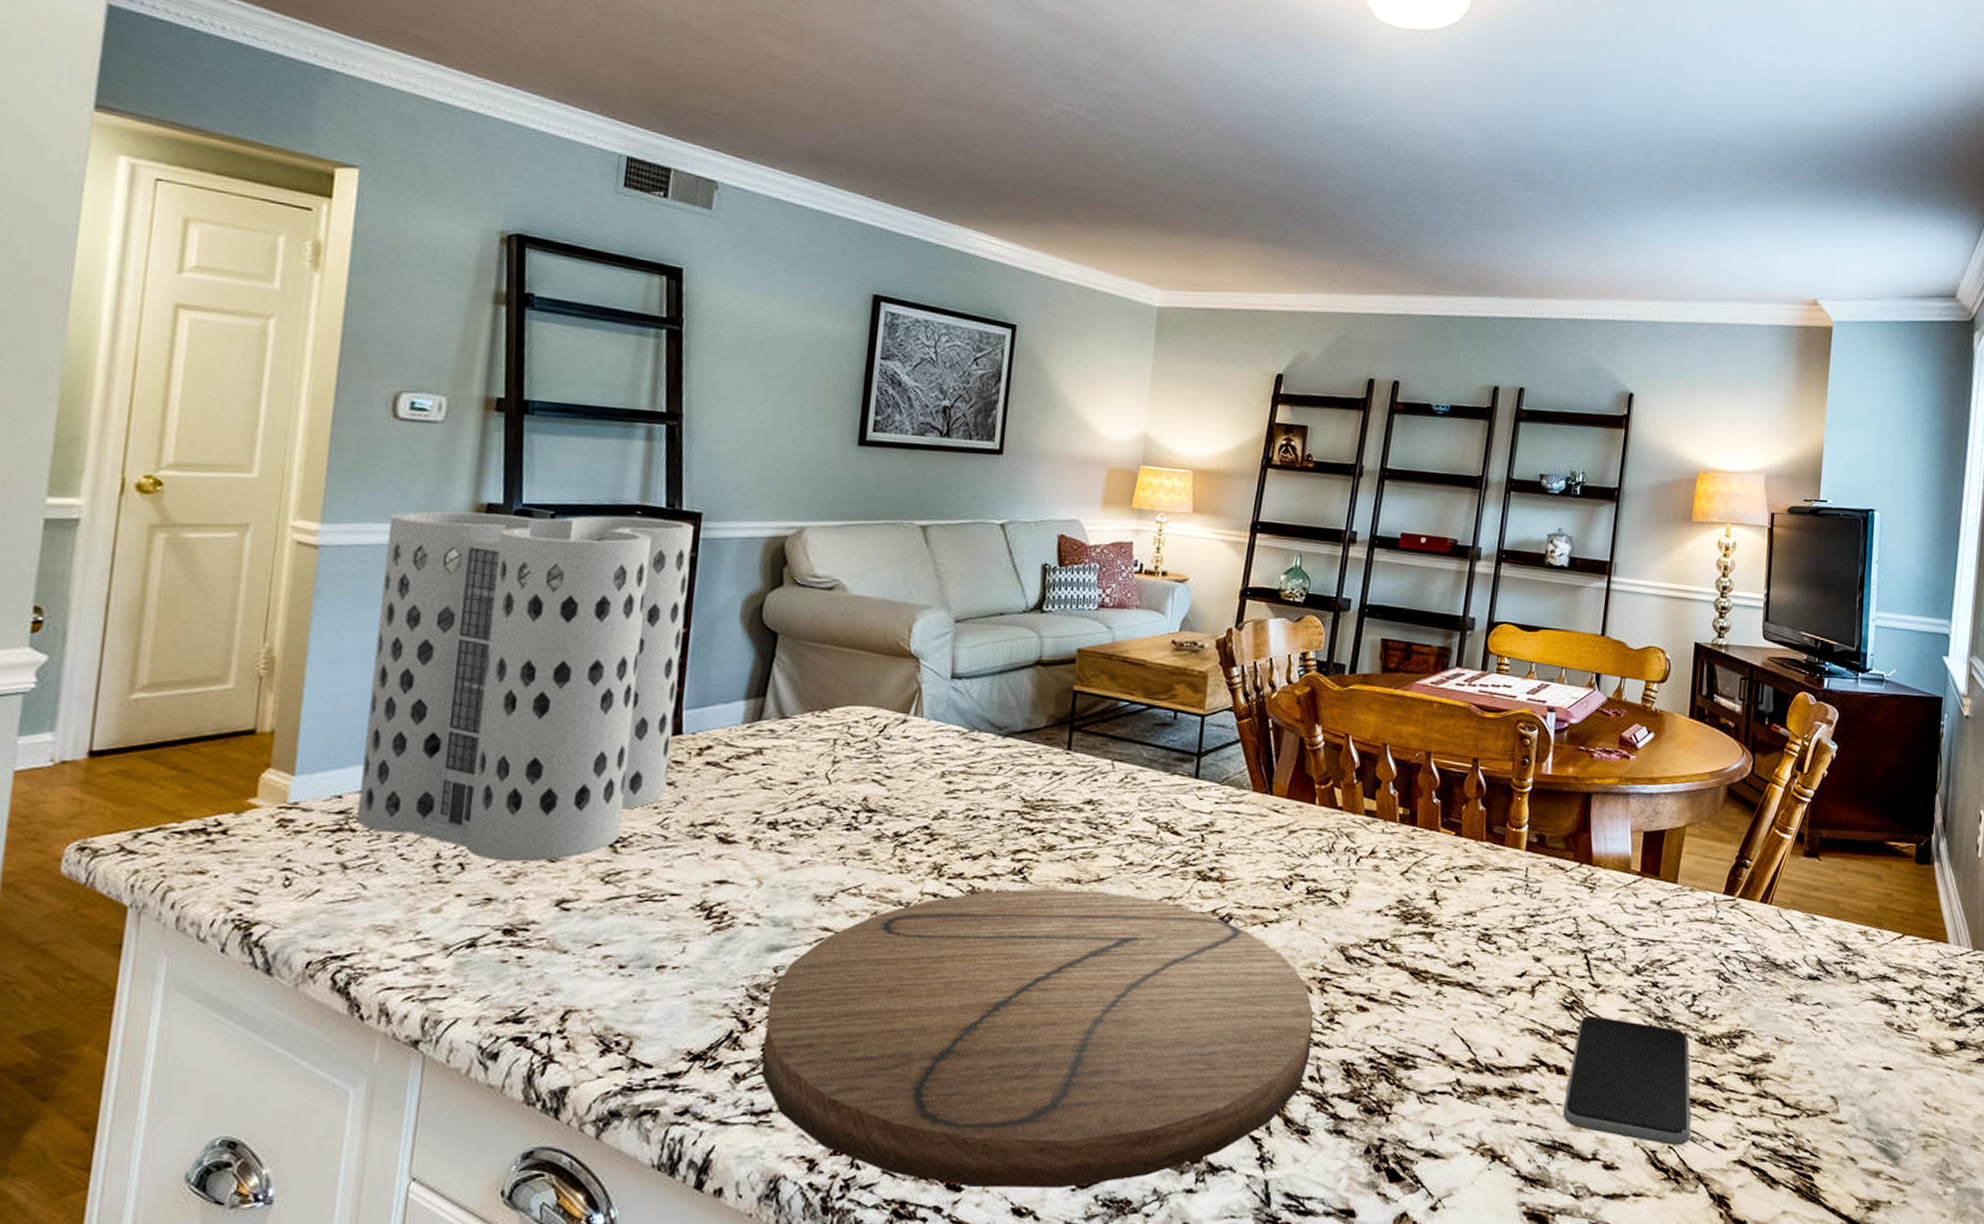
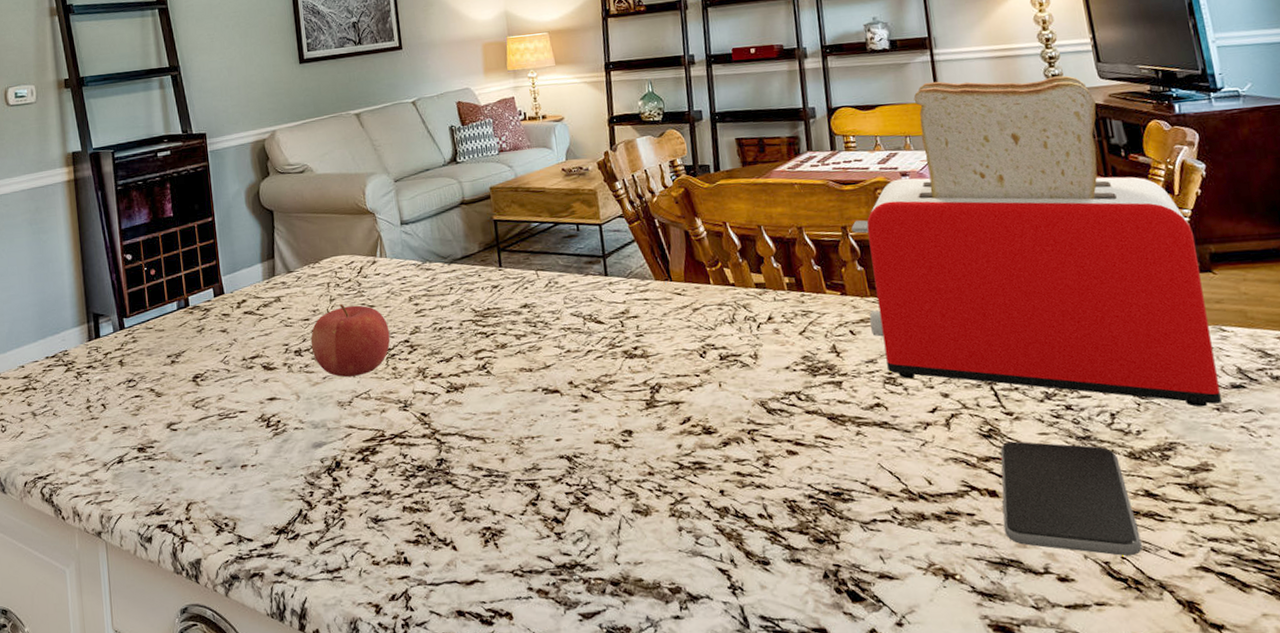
utensil holder: present [357,511,694,862] -> none [17,141,223,400]
cutting board: present [761,889,1314,1189] -> none [321,375,755,622]
fruit: none [792,769,906,865] -> present [310,304,391,378]
toaster: none [1478,611,1811,996] -> present [851,75,1222,407]

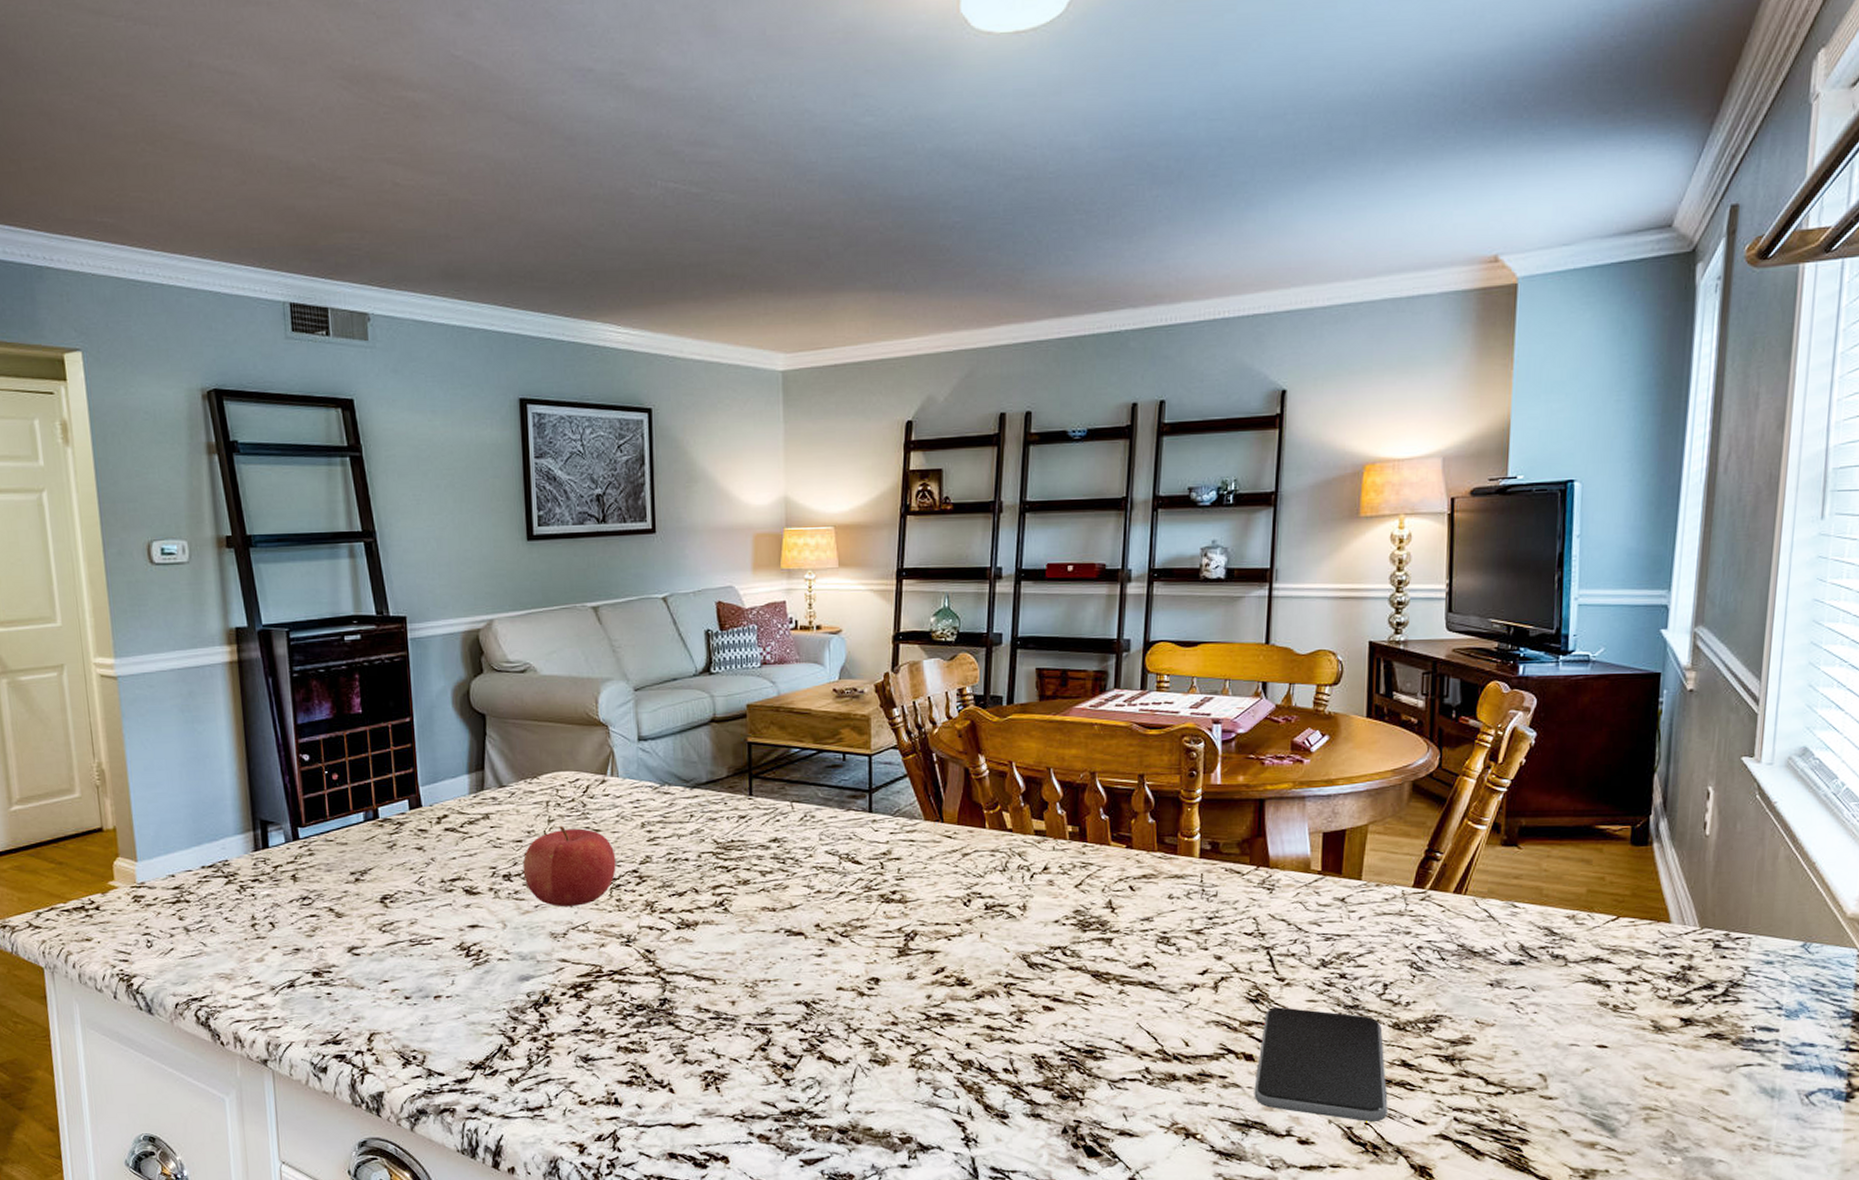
toaster: present [851,75,1222,407] -> none [1149,620,1507,982]

